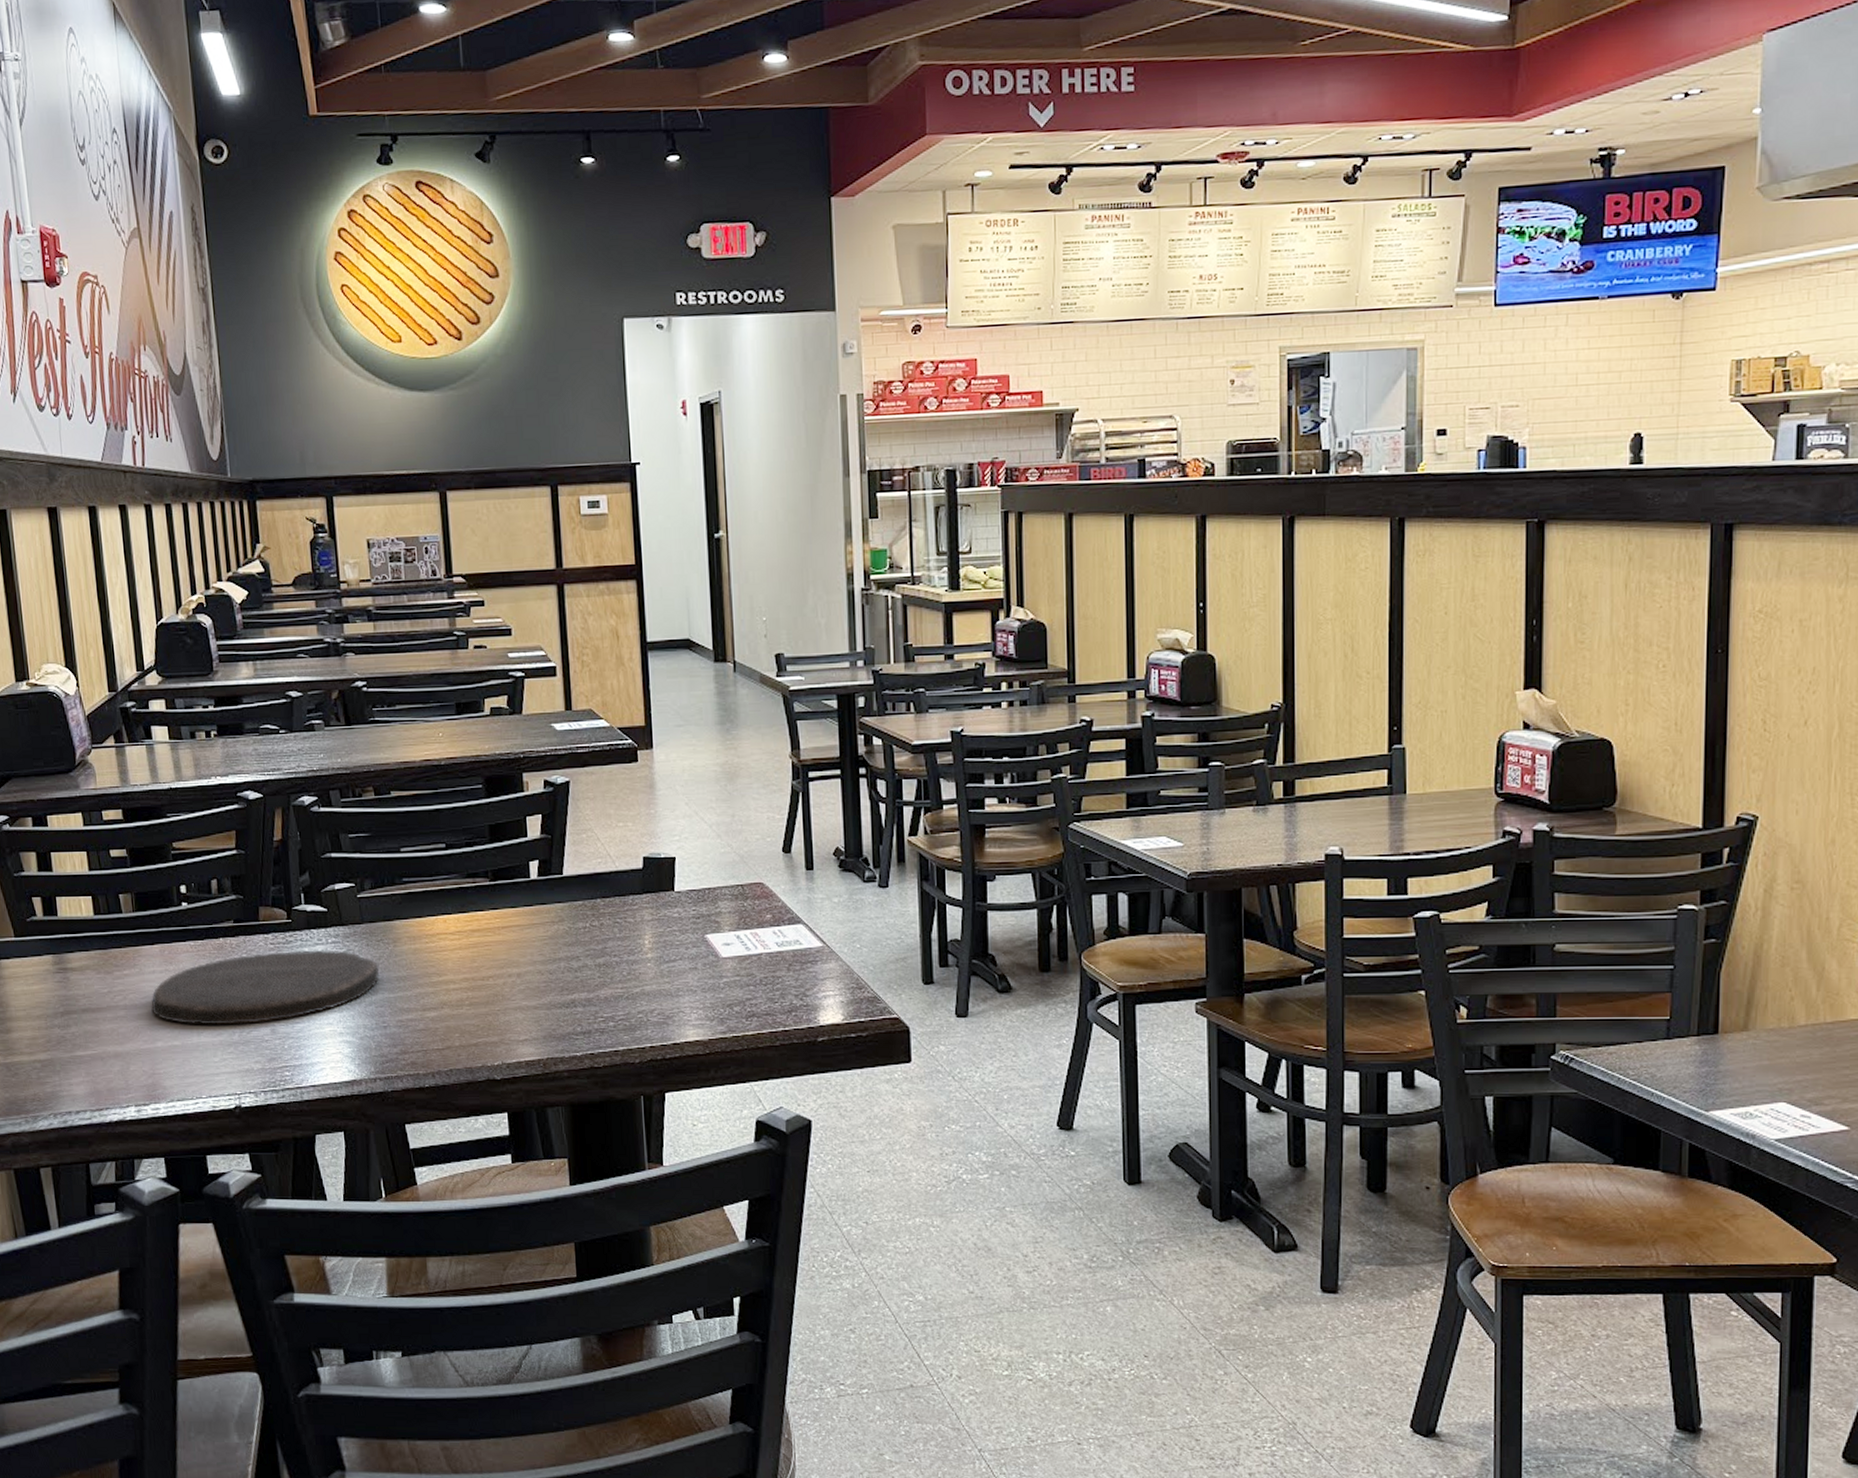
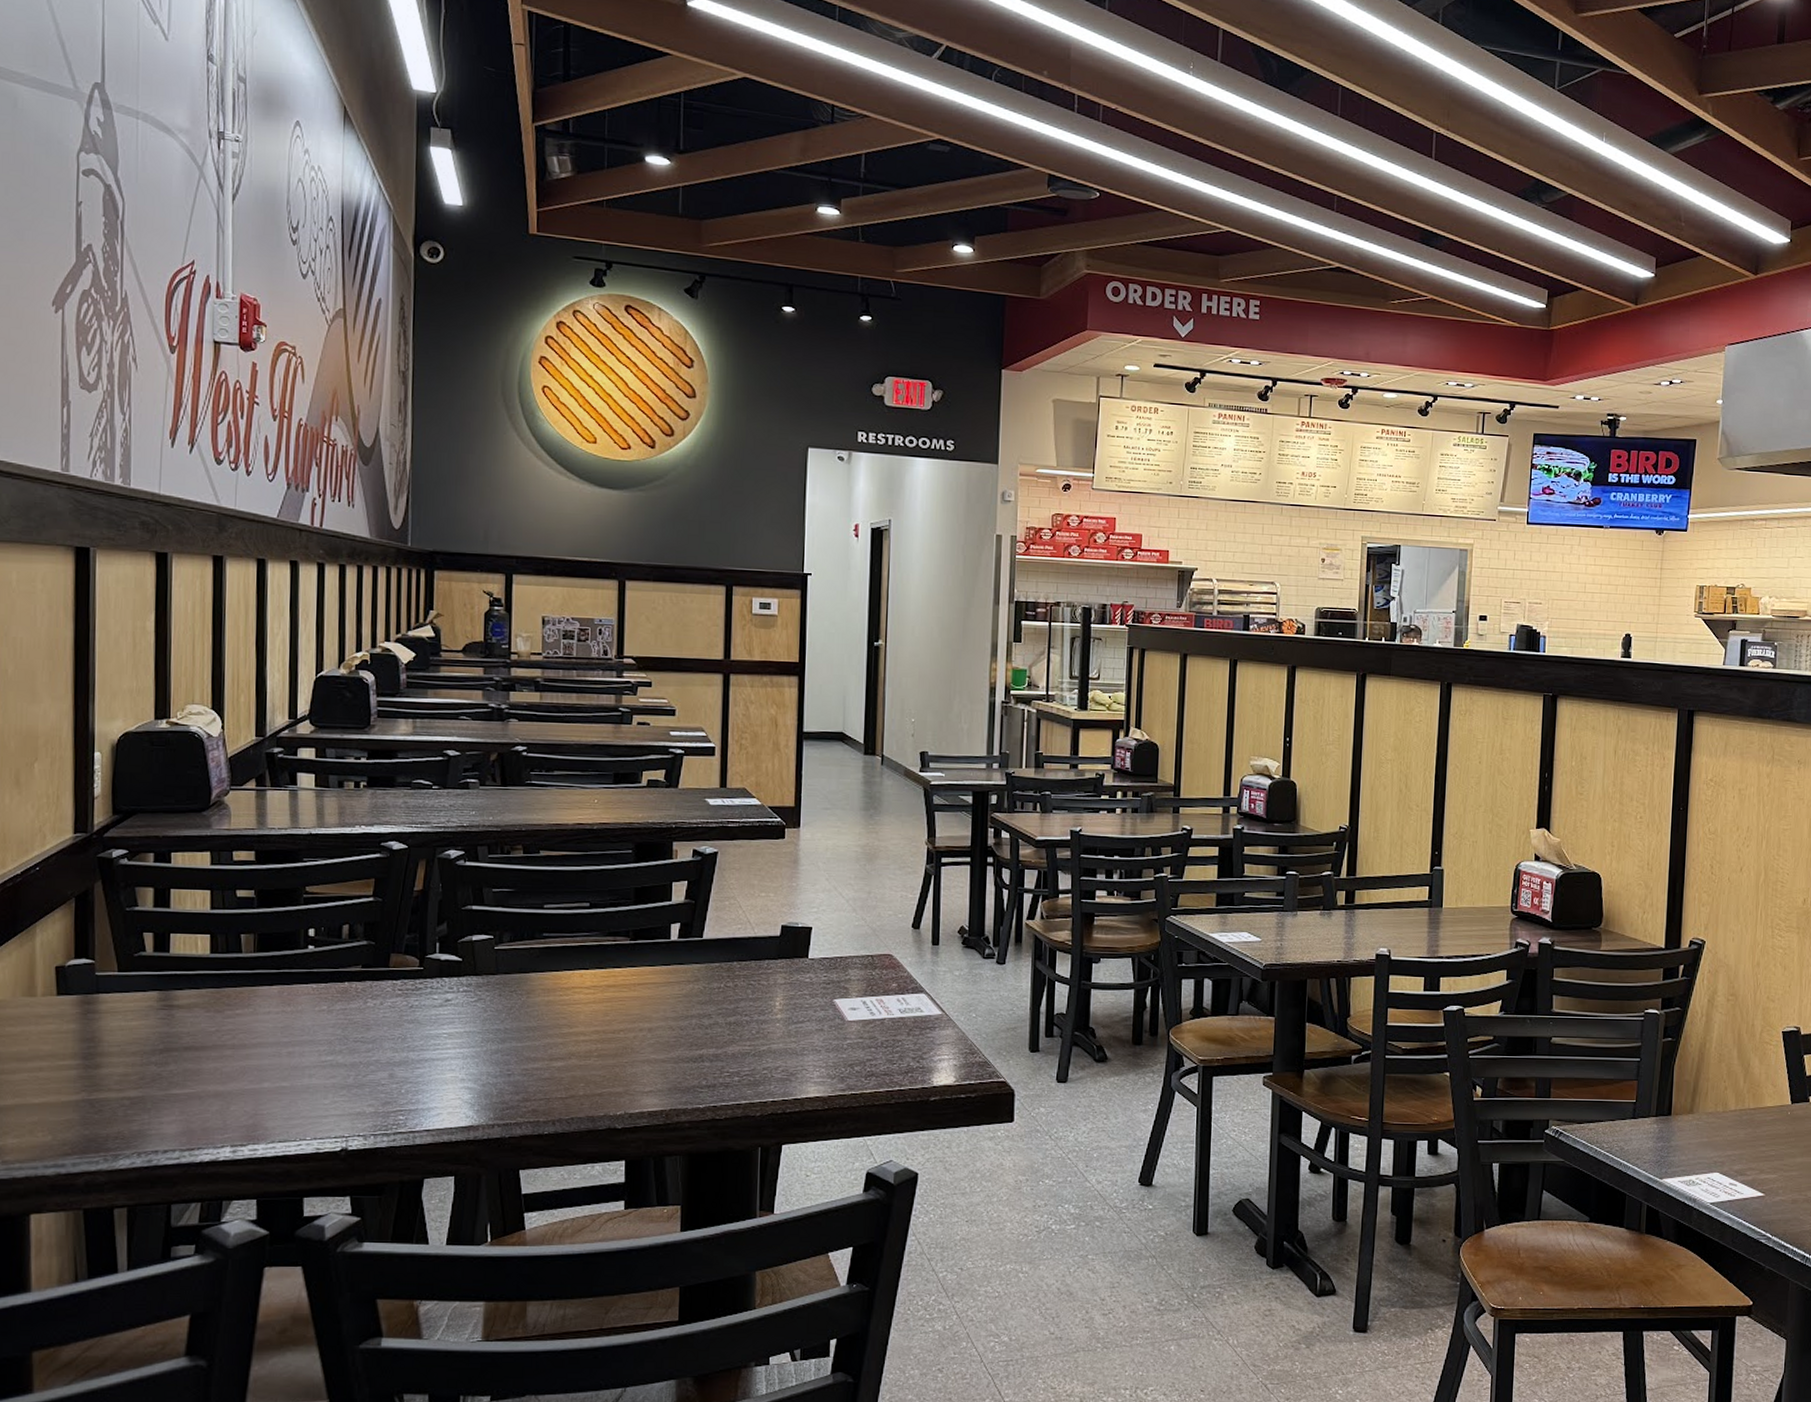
plate: present [151,950,379,1025] -> none [261,997,509,1068]

